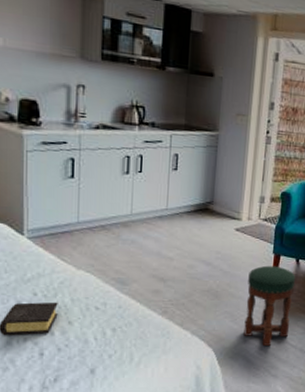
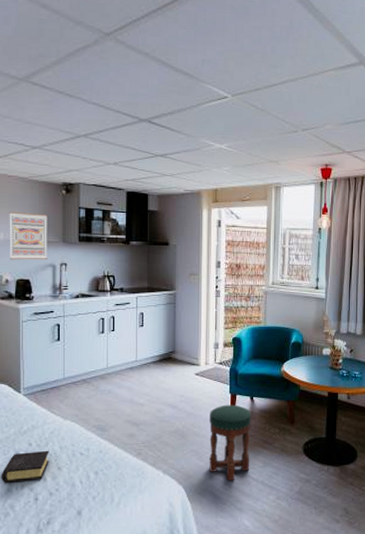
wall art: none [10,10,61,79] -> present [9,211,47,260]

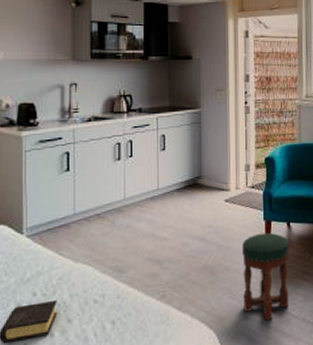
wall art: present [9,211,47,260] -> none [10,27,55,82]

